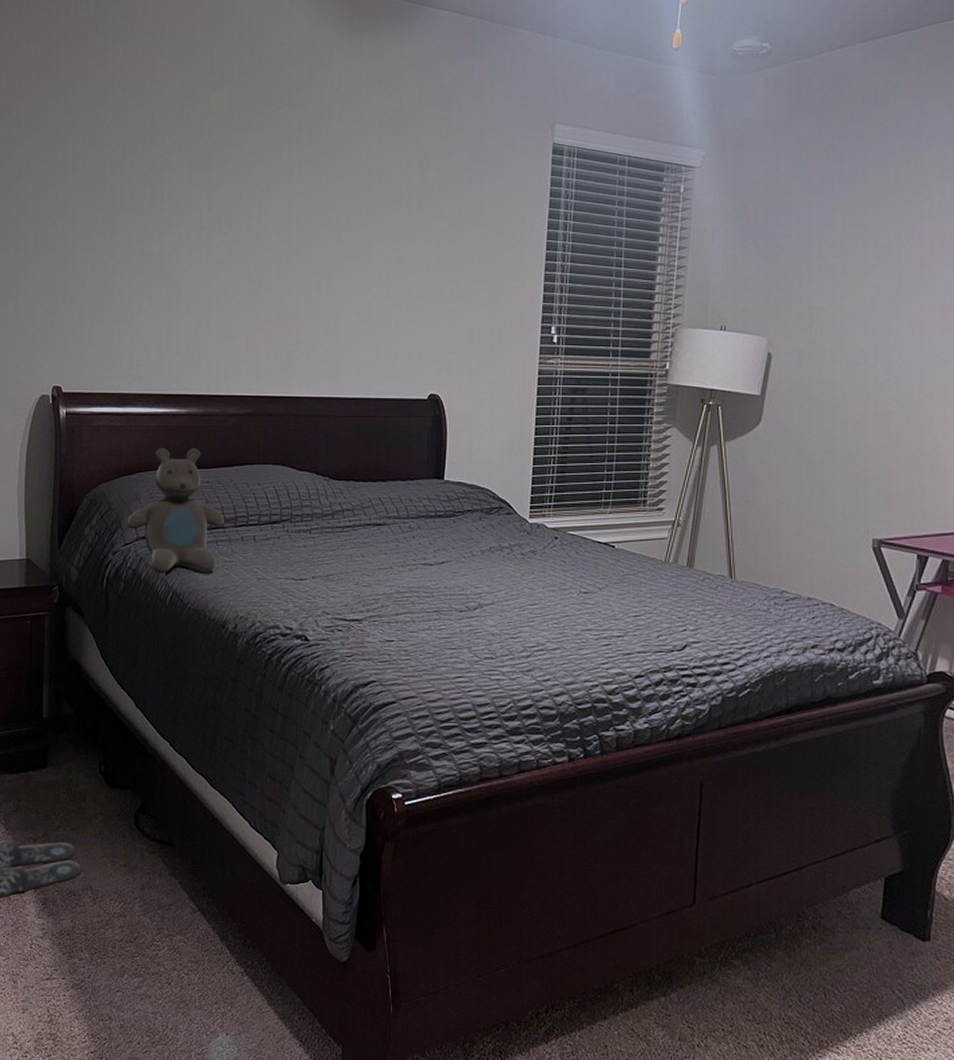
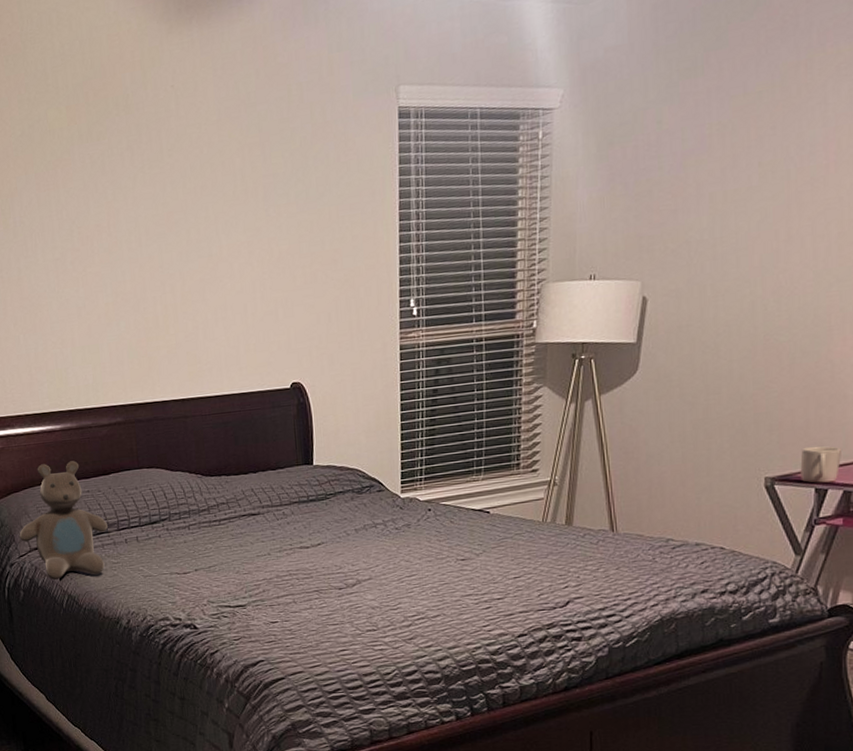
mug: none [904,513,942,550] -> present [800,446,843,483]

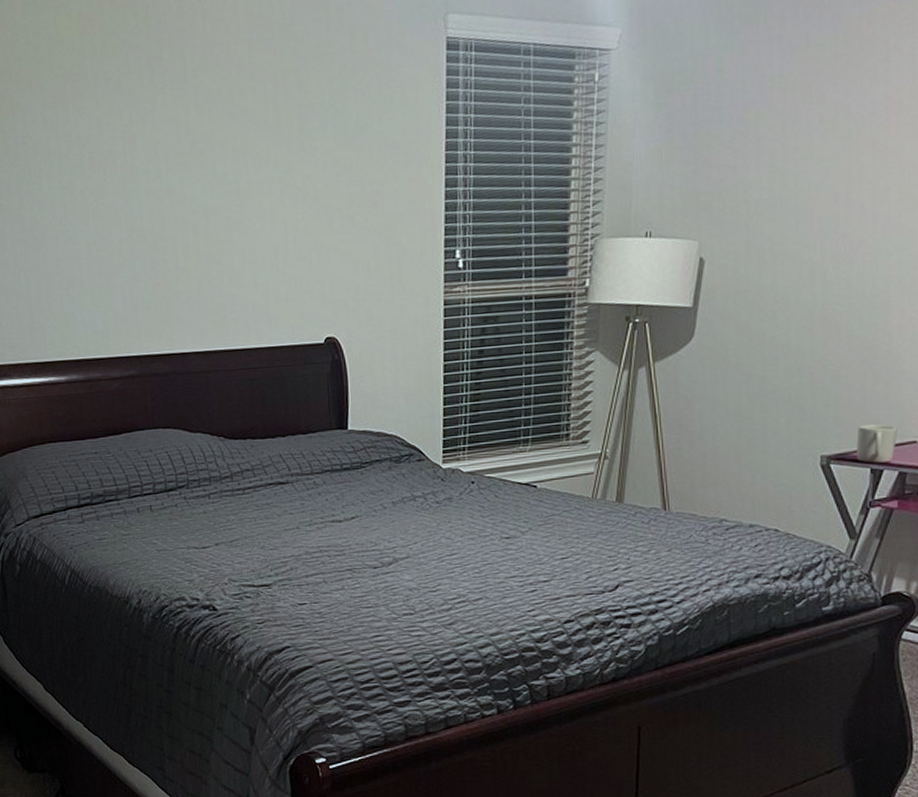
stuffed animal: present [19,461,108,581] -> none [16,417,118,554]

